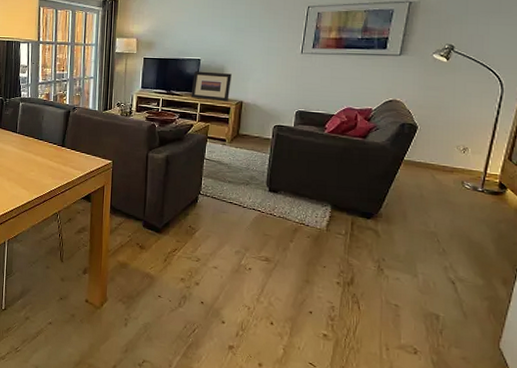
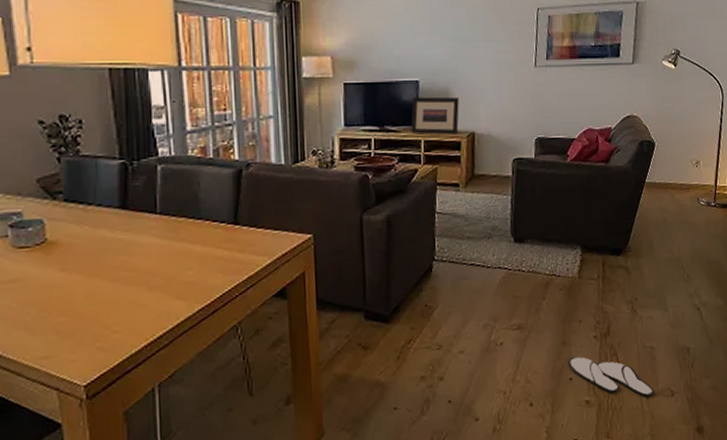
slippers: none [310,294,396,349] -> present [569,356,655,398]

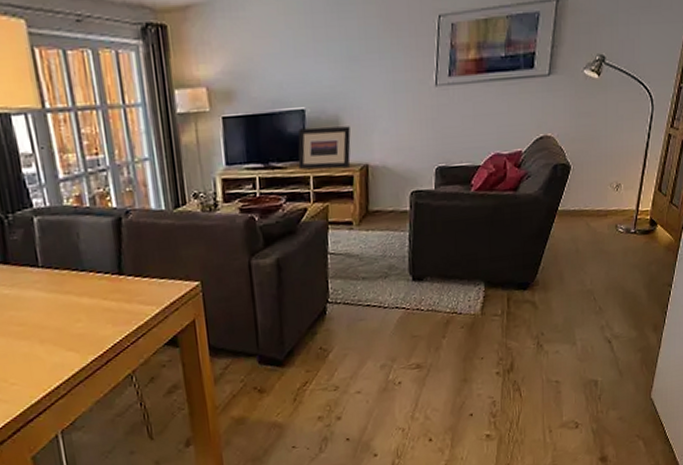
slippers: present [569,356,655,398] -> none [469,392,558,430]

